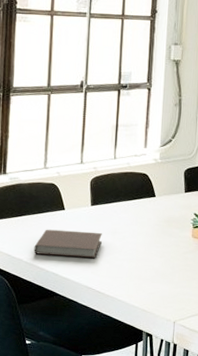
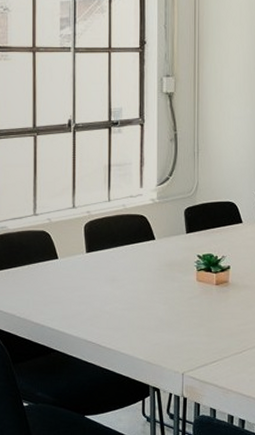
notebook: present [34,229,102,259] -> none [27,280,100,310]

